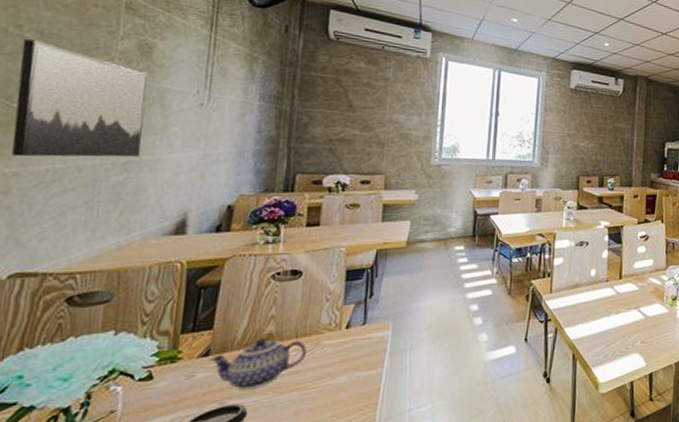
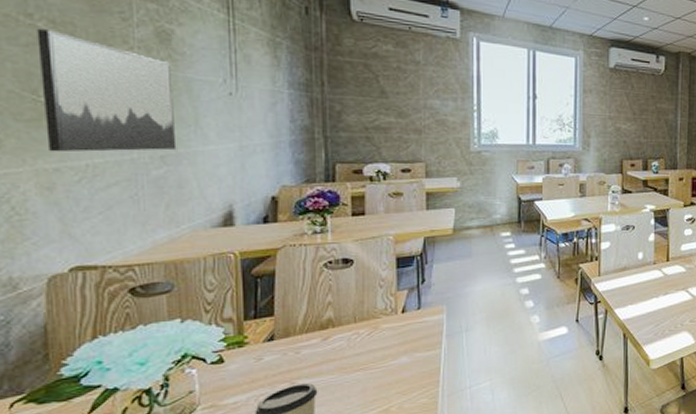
teapot: present [208,338,307,390] -> none [273,323,366,371]

